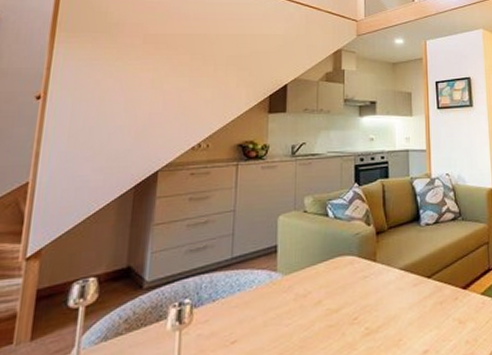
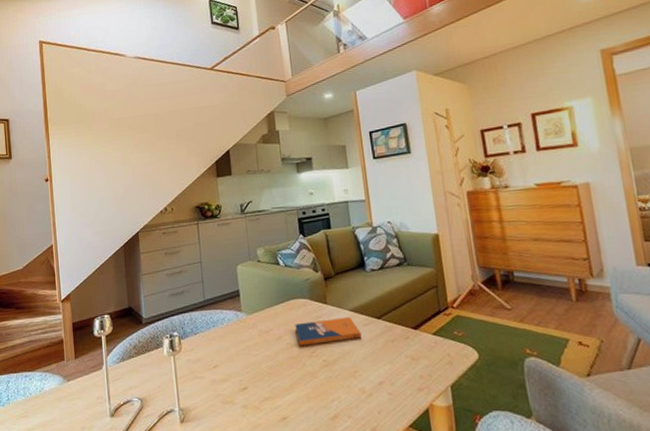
notebook: none [338,276,410,312] -> present [295,316,362,346]

